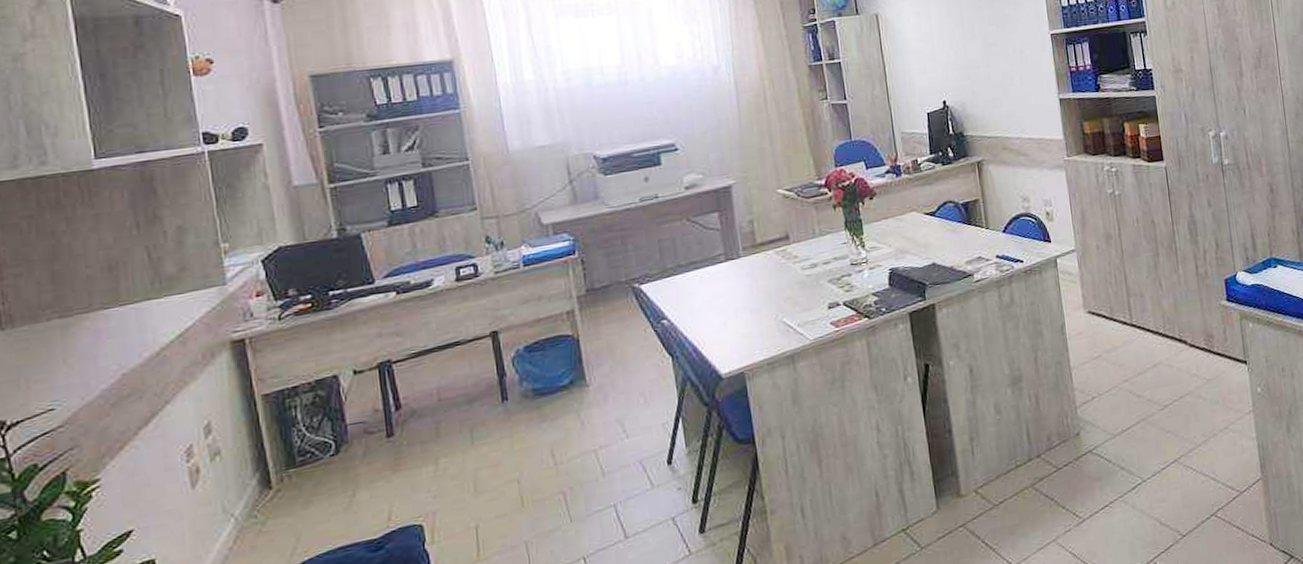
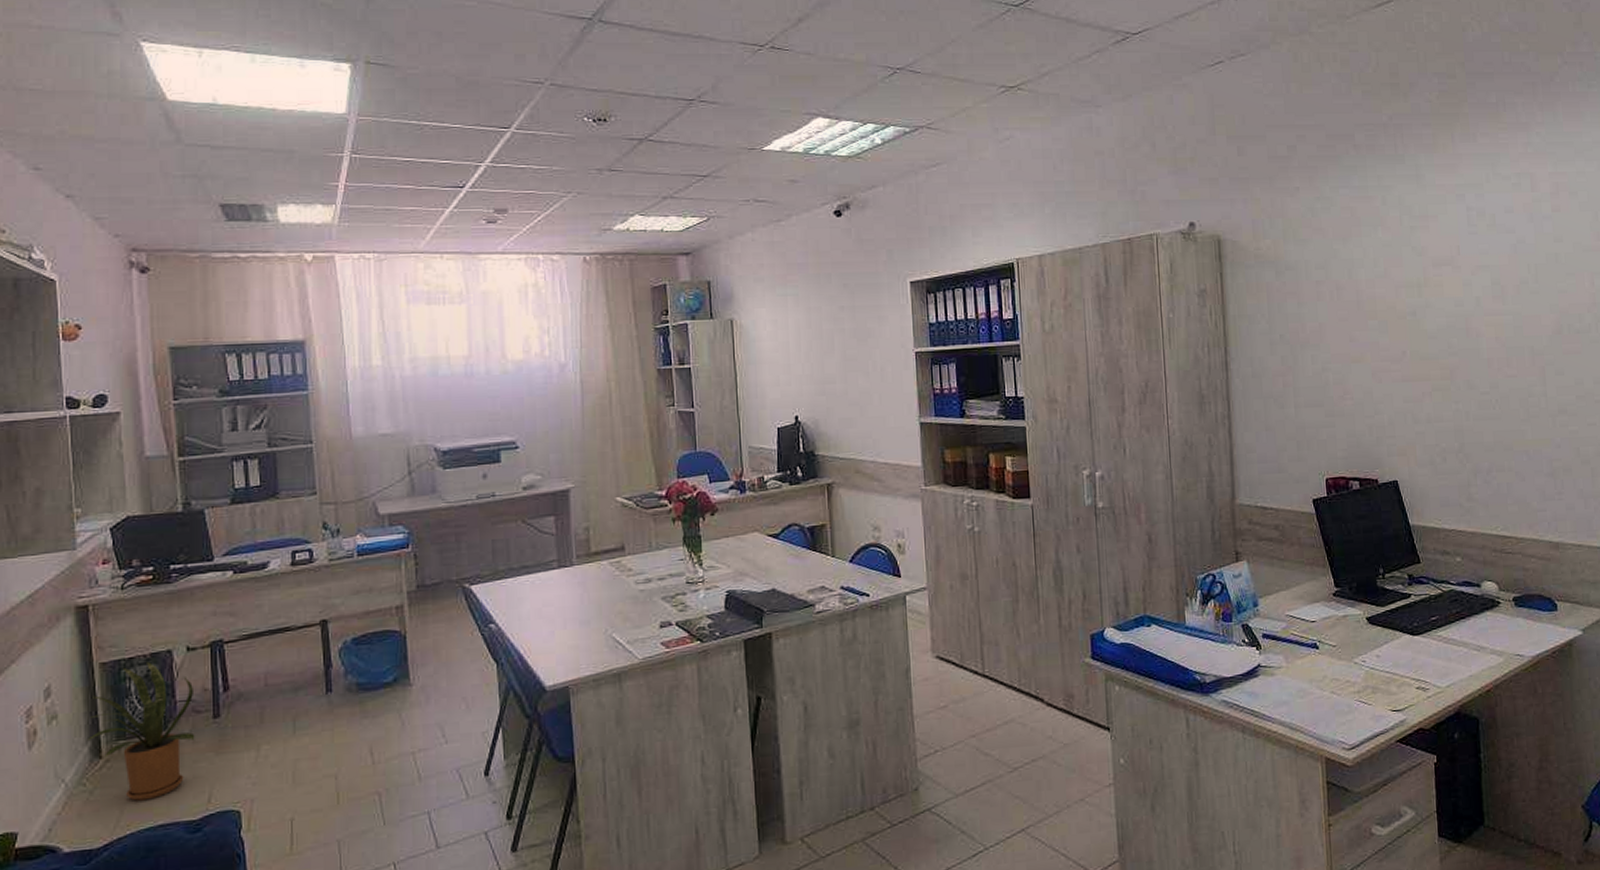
house plant: none [255,389,370,527] -> present [88,662,195,801]

